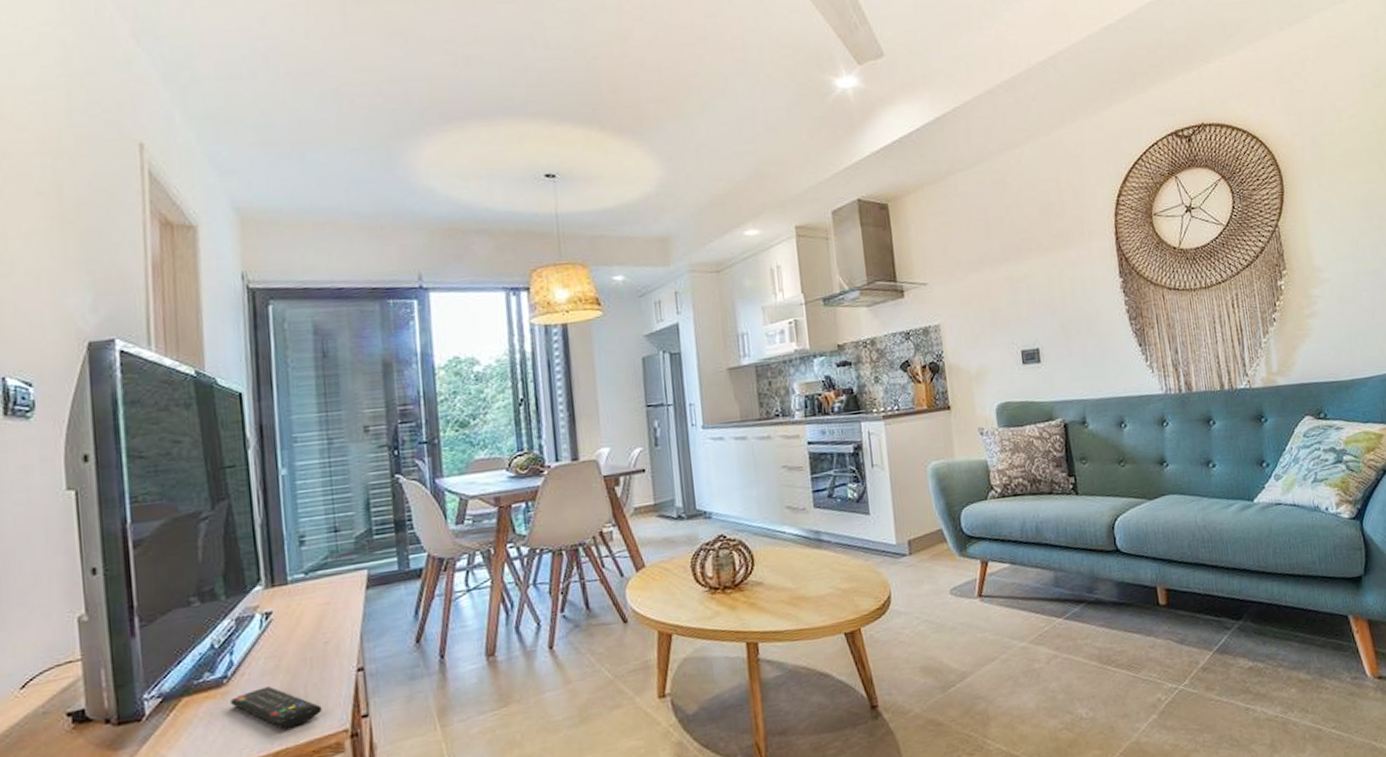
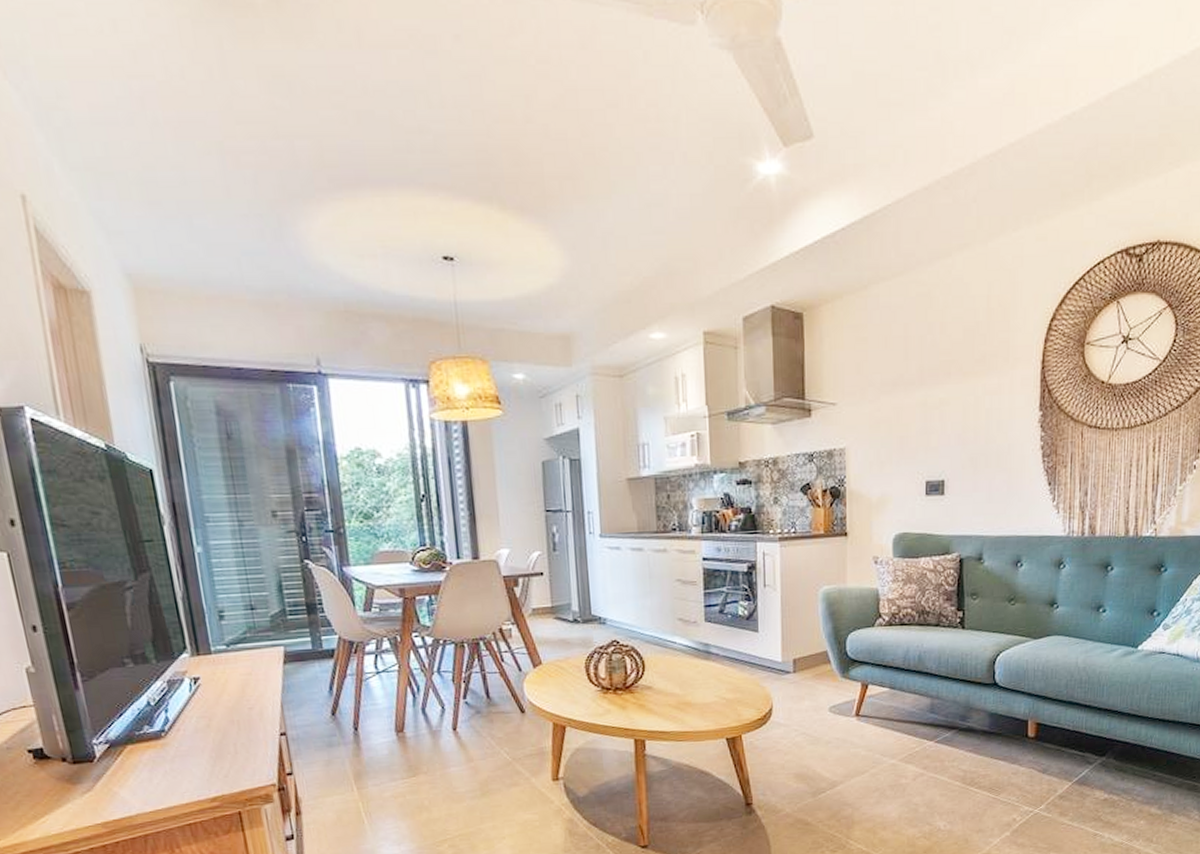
remote control: present [230,686,322,728] -> none [169,742,252,778]

